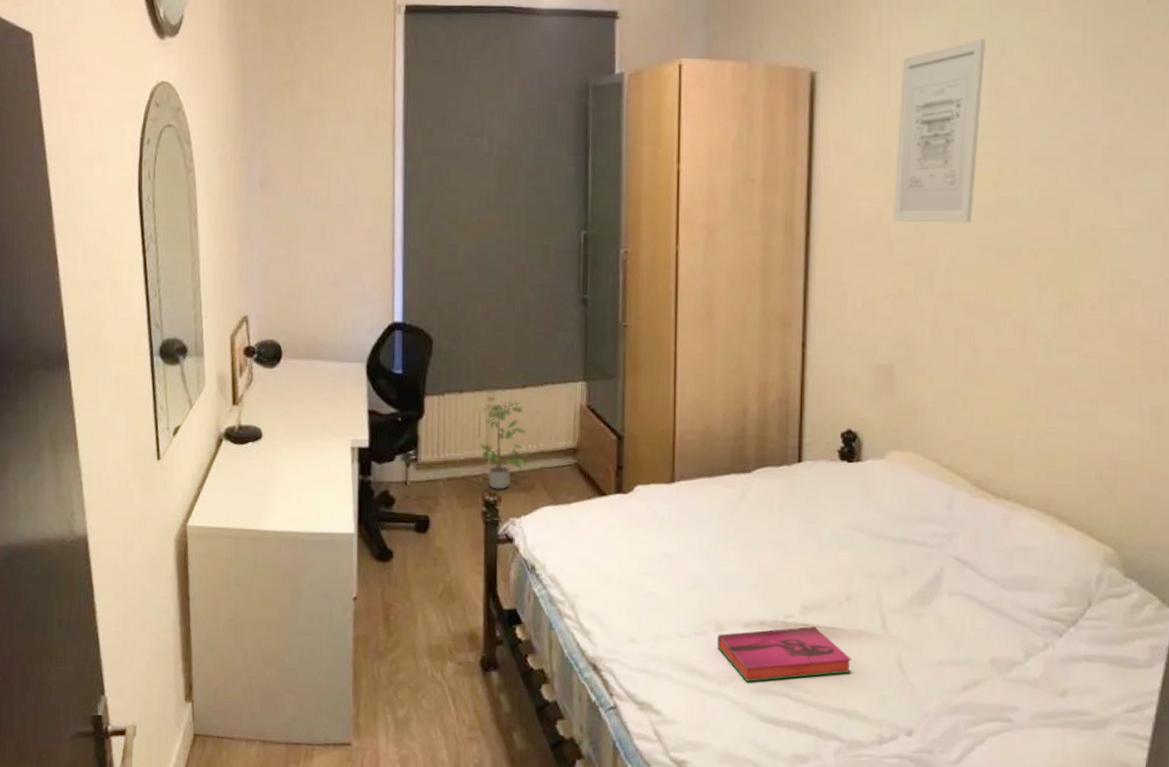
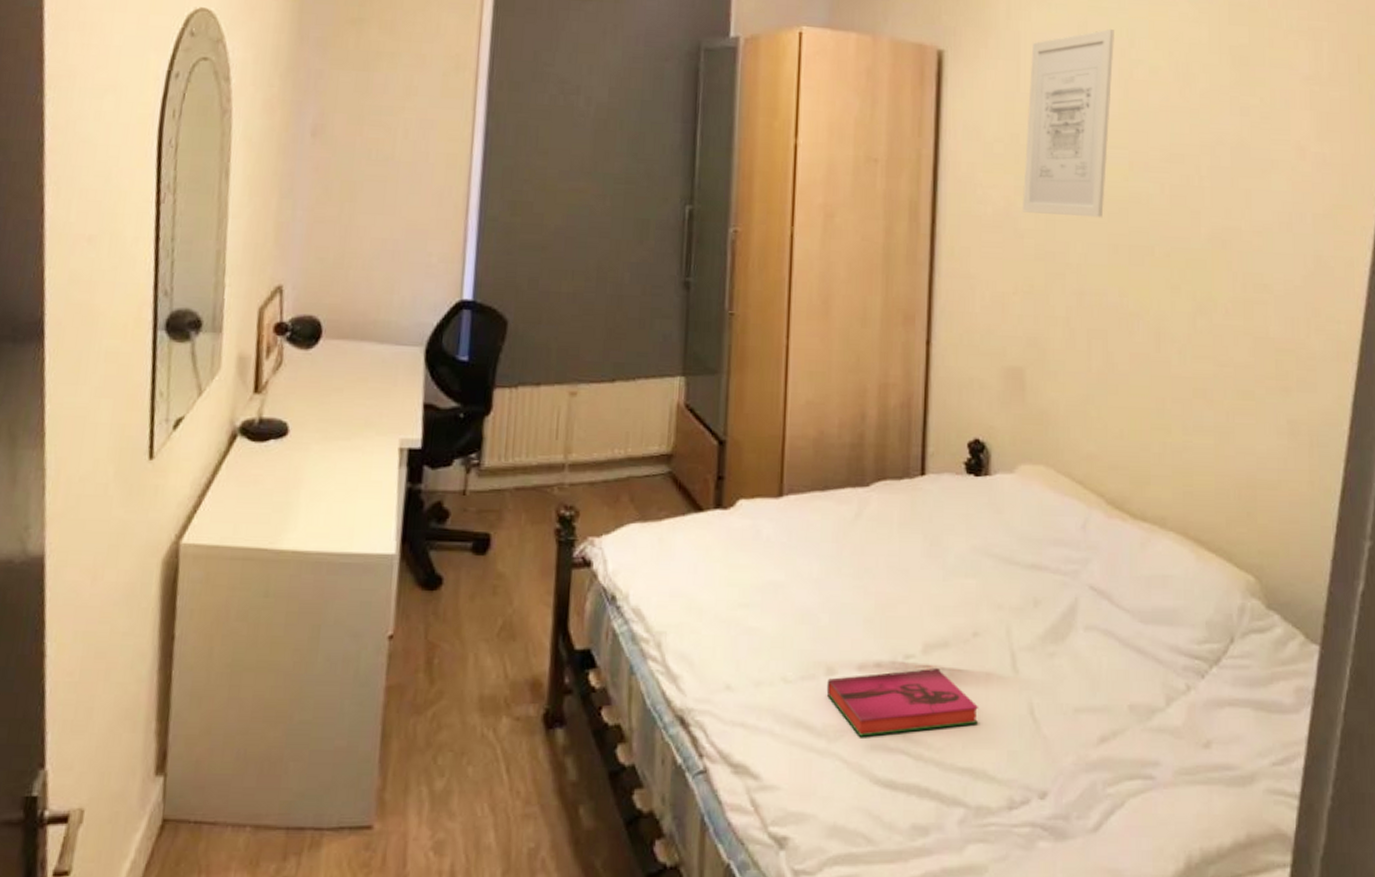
potted plant: present [479,401,532,490] -> none [556,396,619,503]

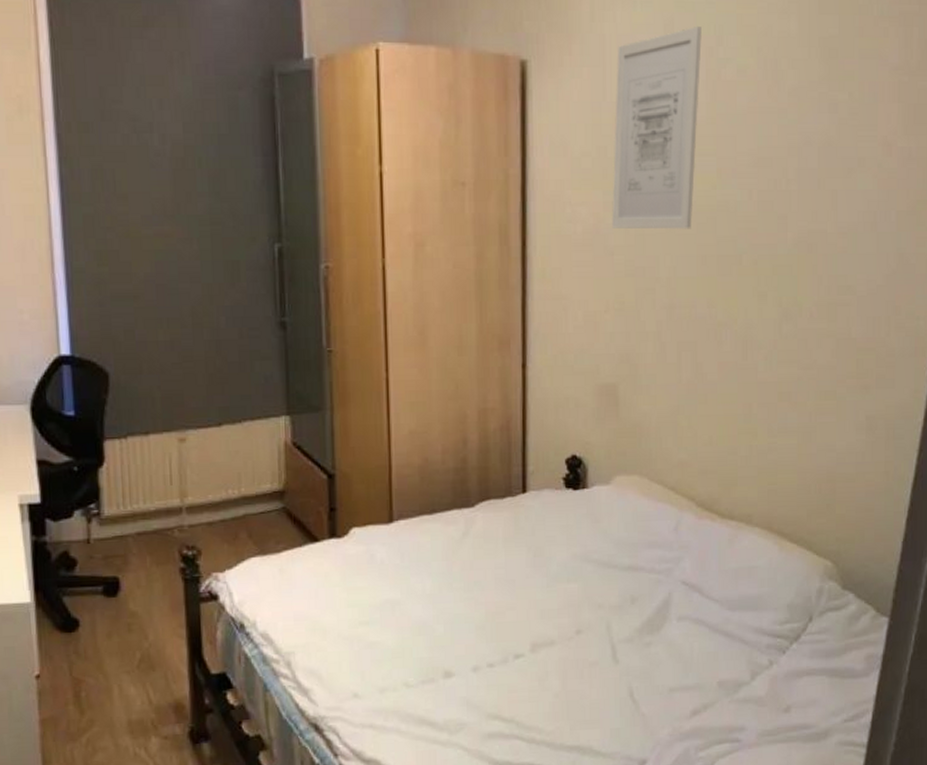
hardback book: present [826,669,979,737] -> none [445,664,584,728]

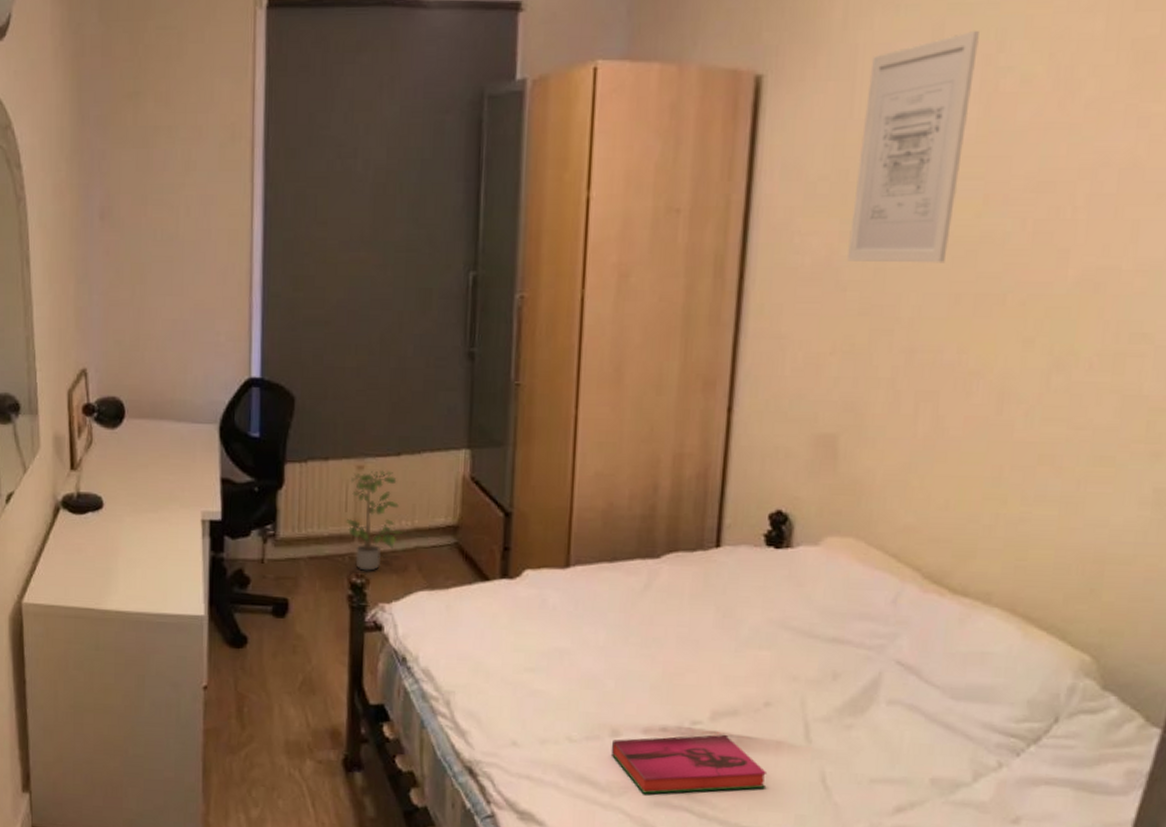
potted plant: none [172,441,234,542] -> present [346,470,406,571]
hardback book: none [445,664,584,728] -> present [611,735,768,794]

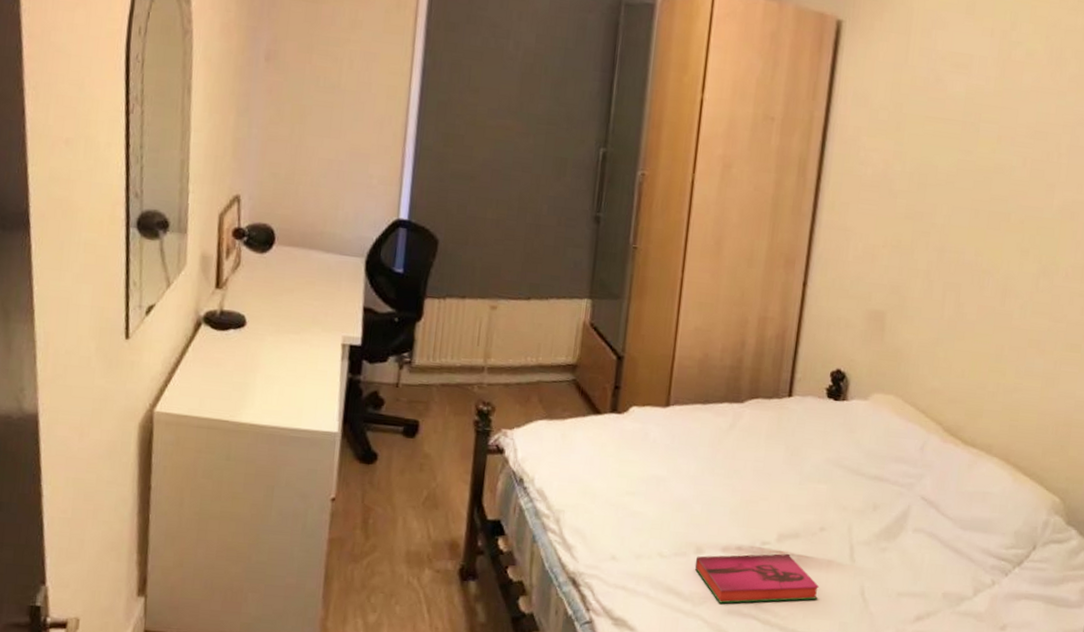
potted plant: present [346,470,406,571] -> none [477,310,531,400]
wall art: present [847,31,979,263] -> none [899,11,999,185]

